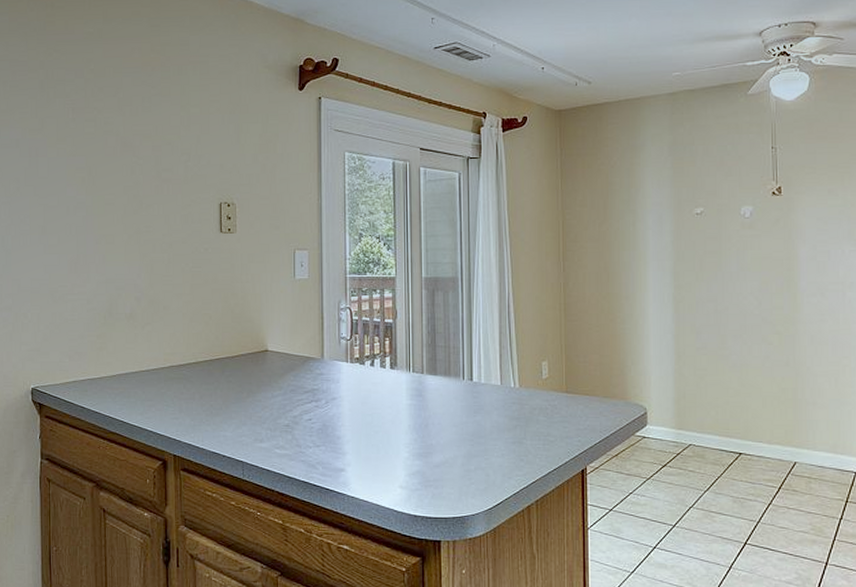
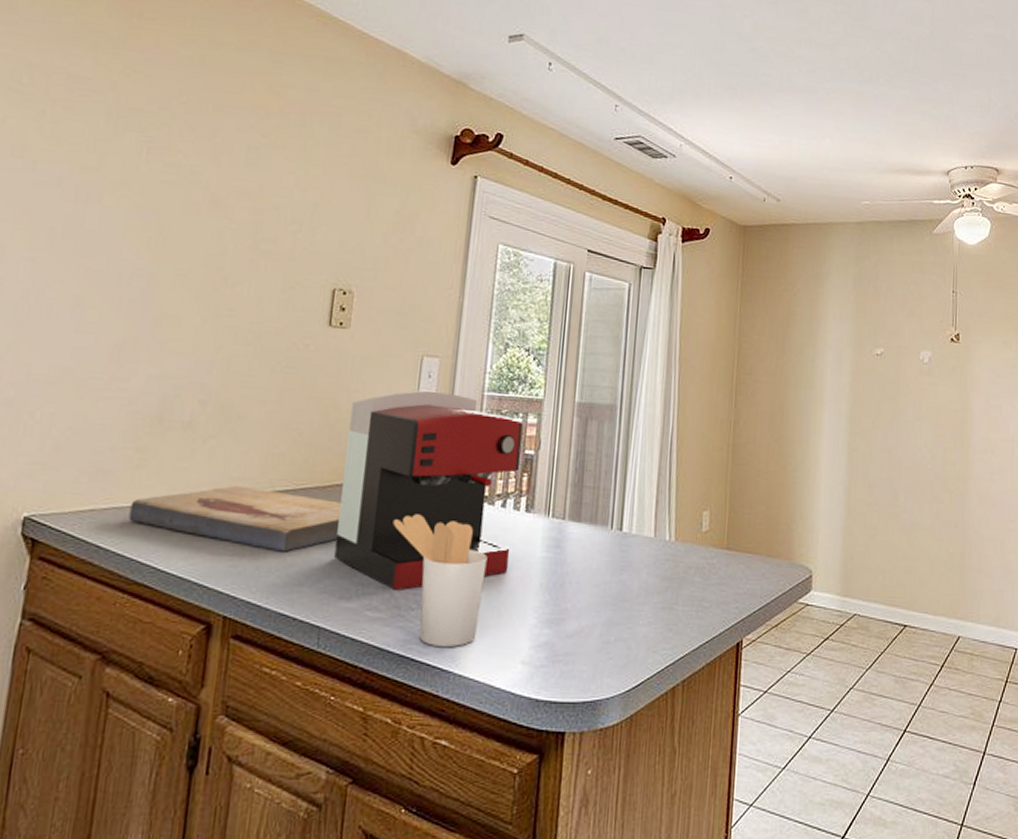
fish fossil: none [99,360,248,407] -> present [128,486,342,552]
coffee maker: none [244,277,382,433] -> present [334,390,523,590]
utensil holder: none [287,374,364,476] -> present [393,514,488,648]

